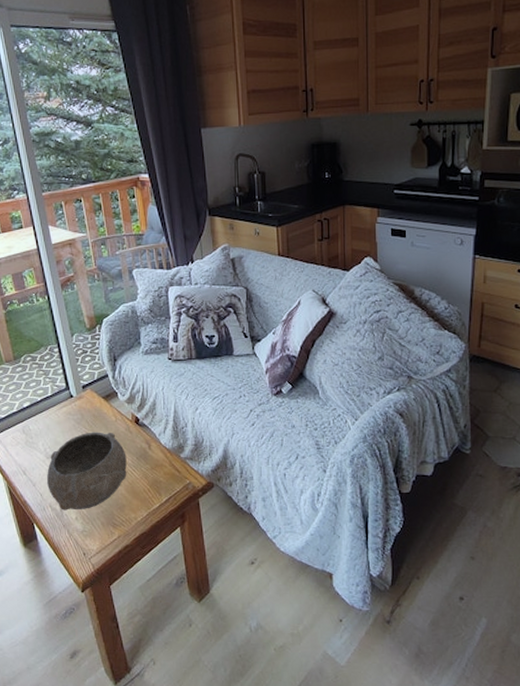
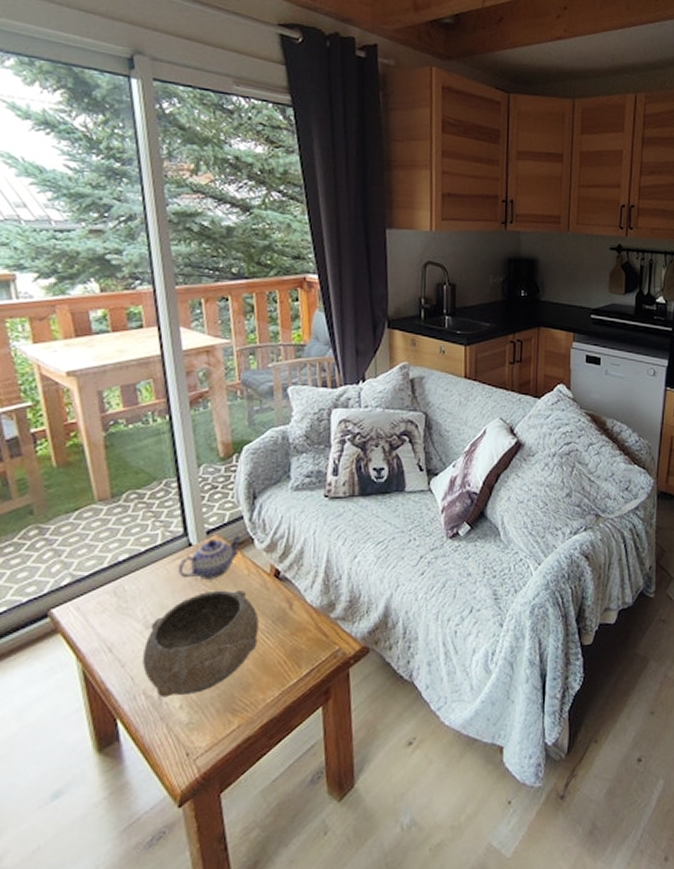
teapot: none [65,389,109,423] -> present [179,534,242,579]

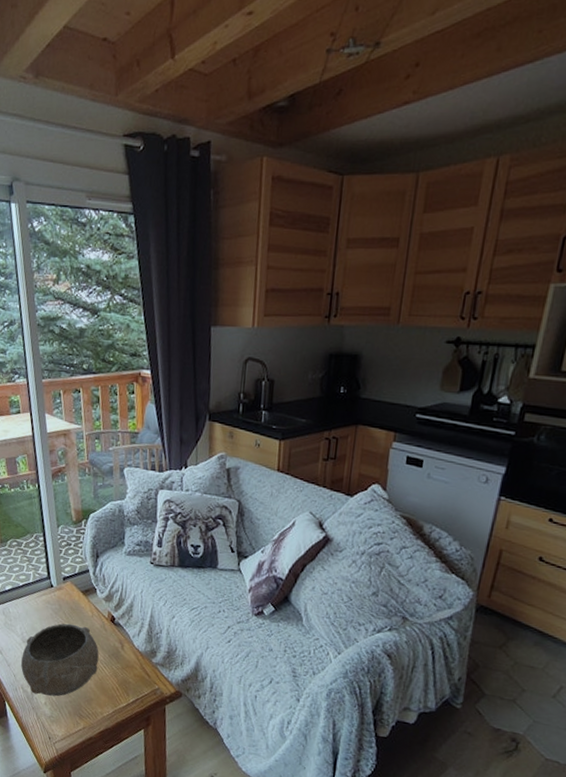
teapot: present [179,534,242,579] -> none [44,583,88,615]

